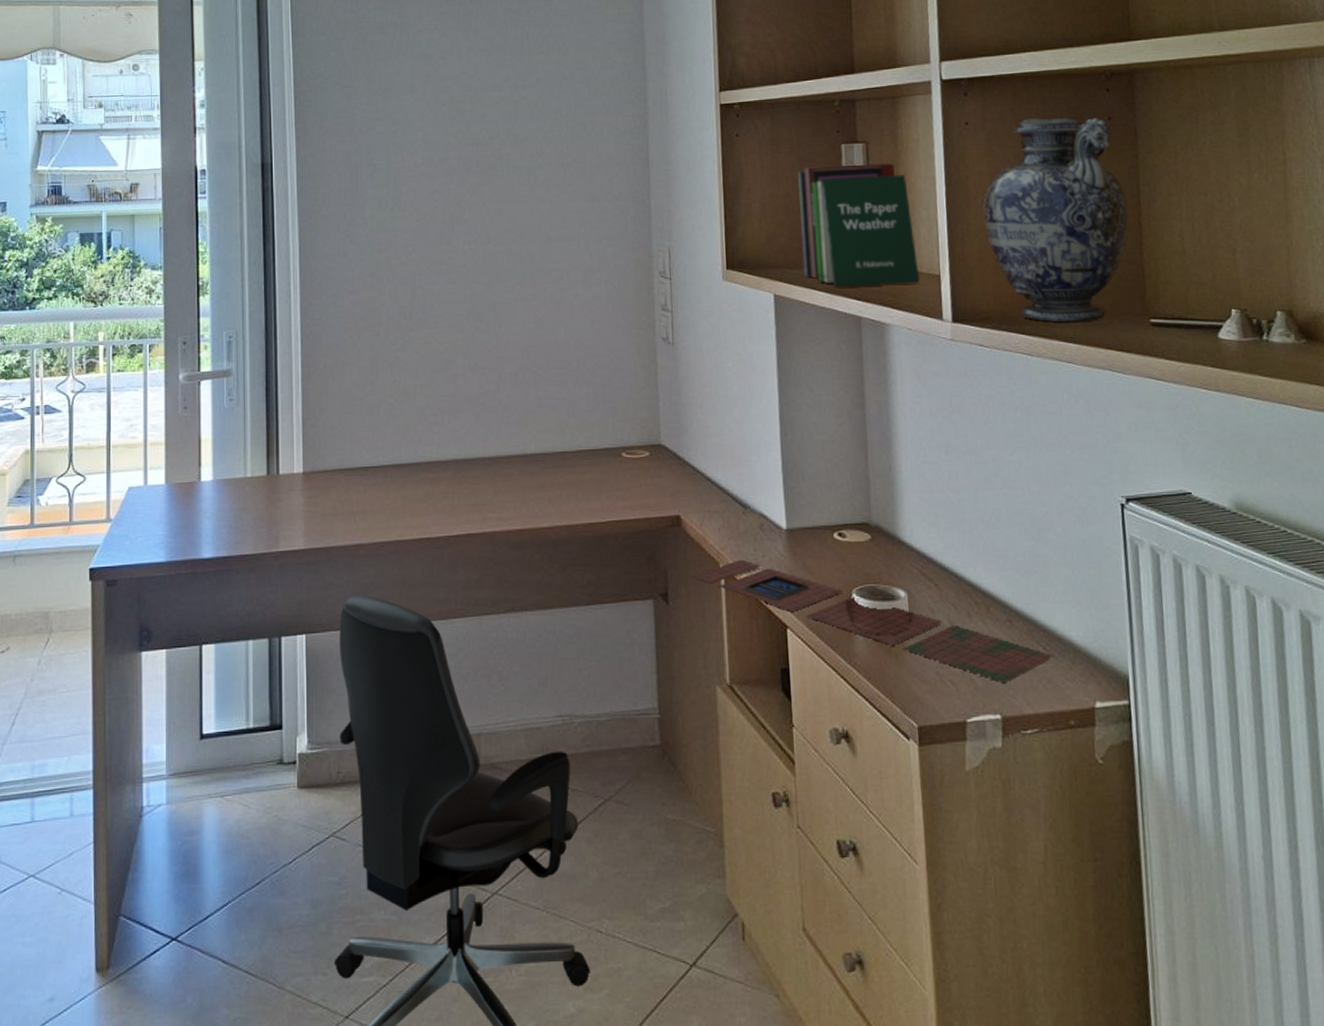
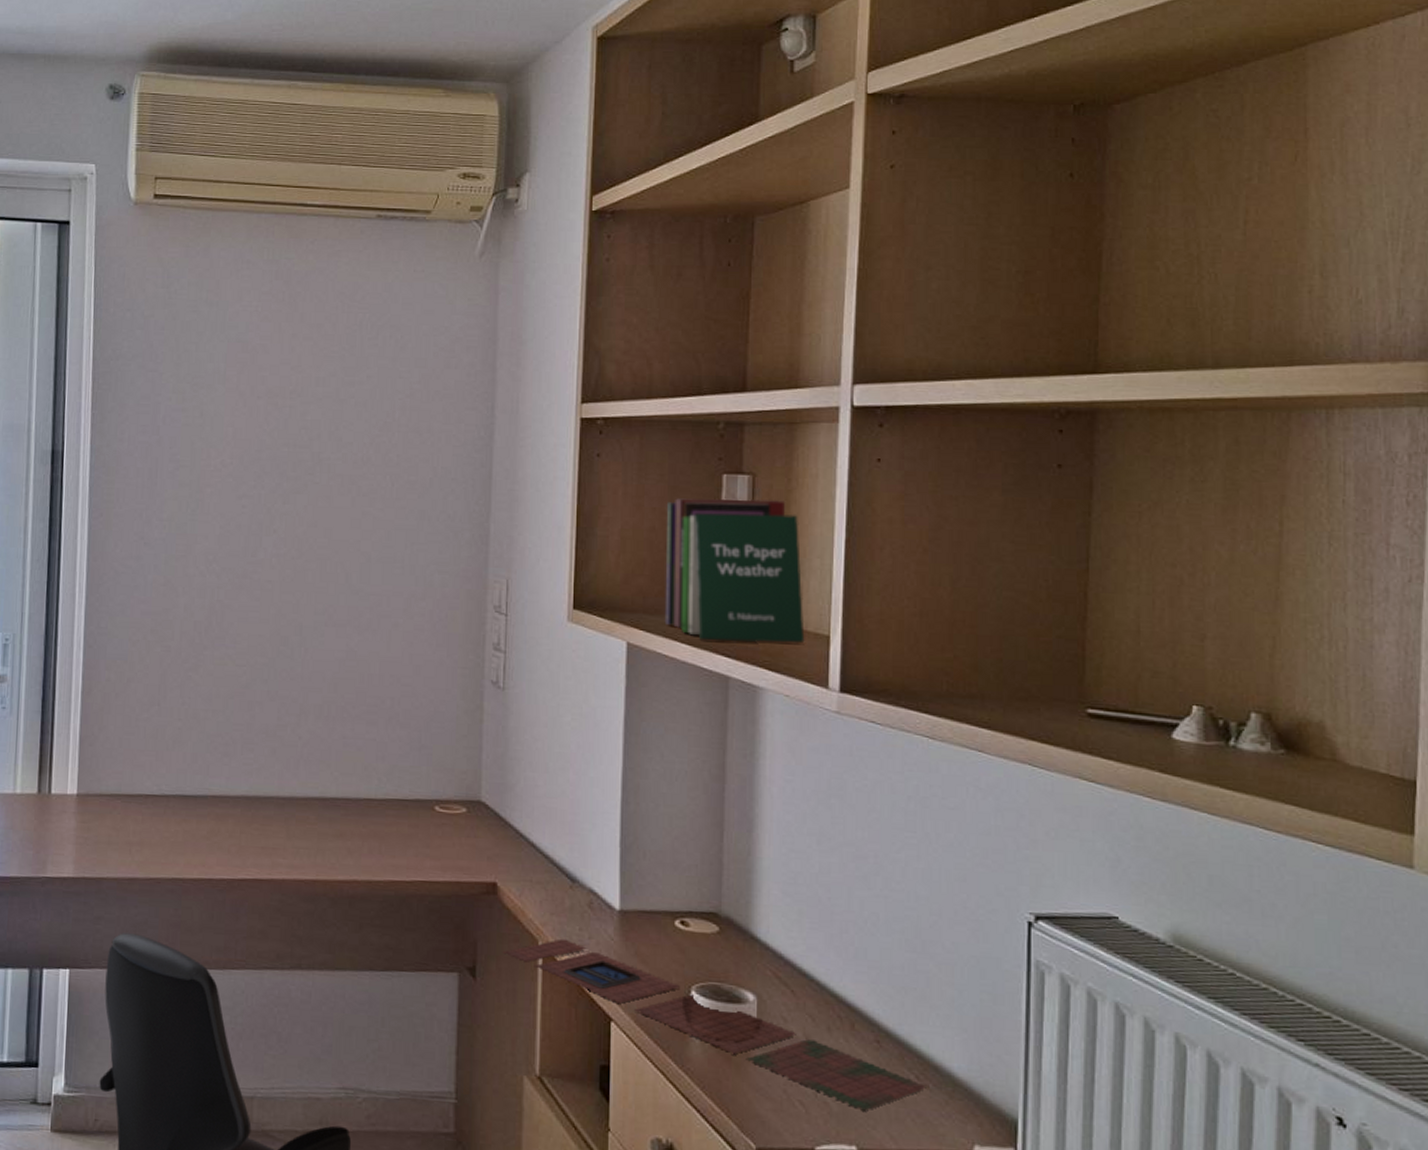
decorative vase: present [983,116,1130,322] -> none [889,459,1074,705]

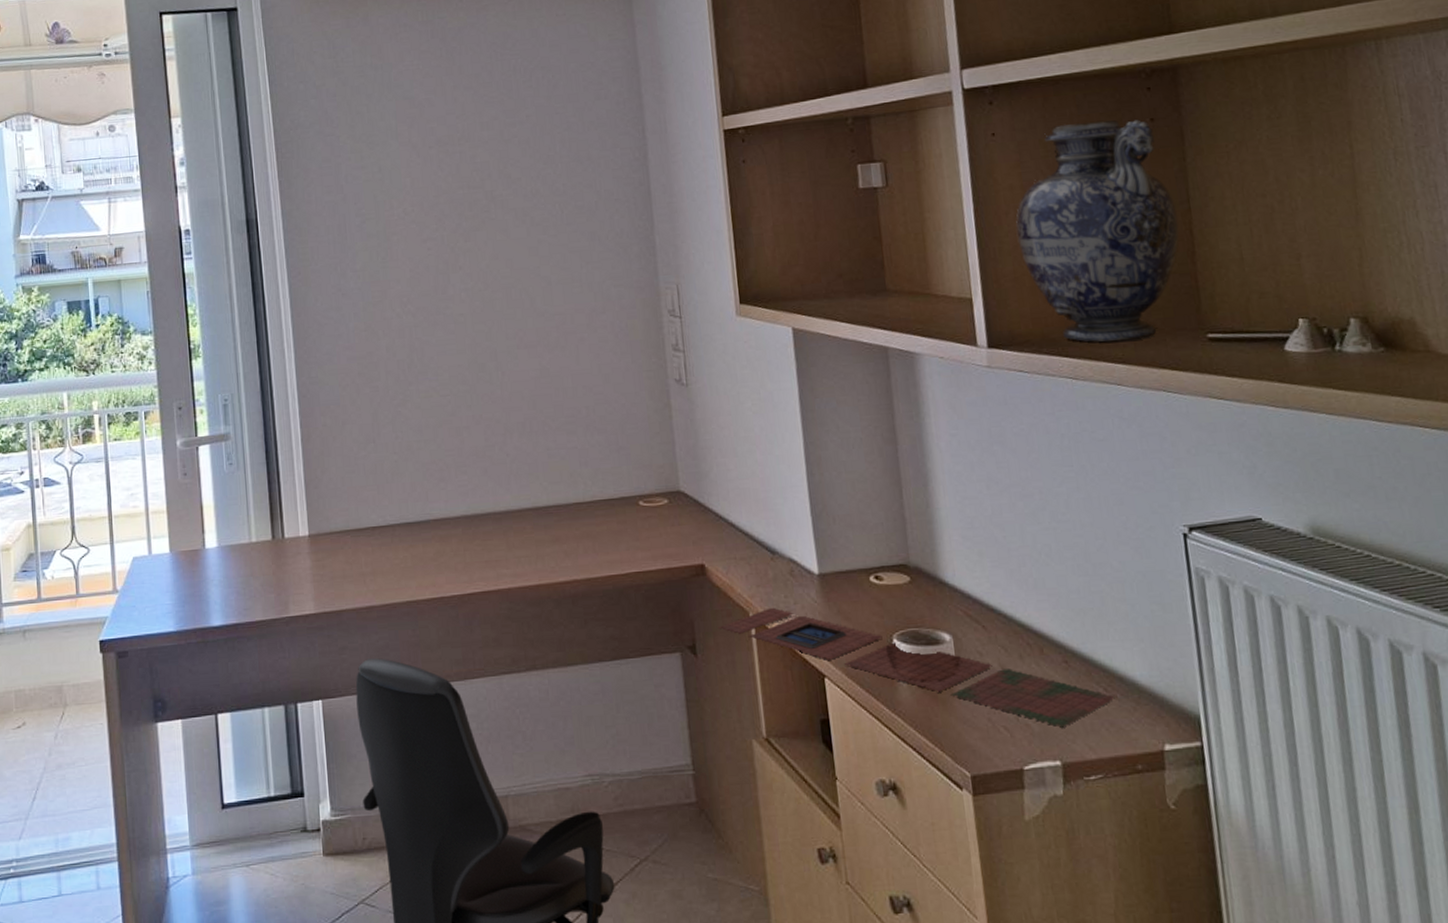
books: present [664,497,805,644] -> none [811,181,951,318]
decorative vase: none [889,459,1074,705] -> present [1016,119,1180,343]

